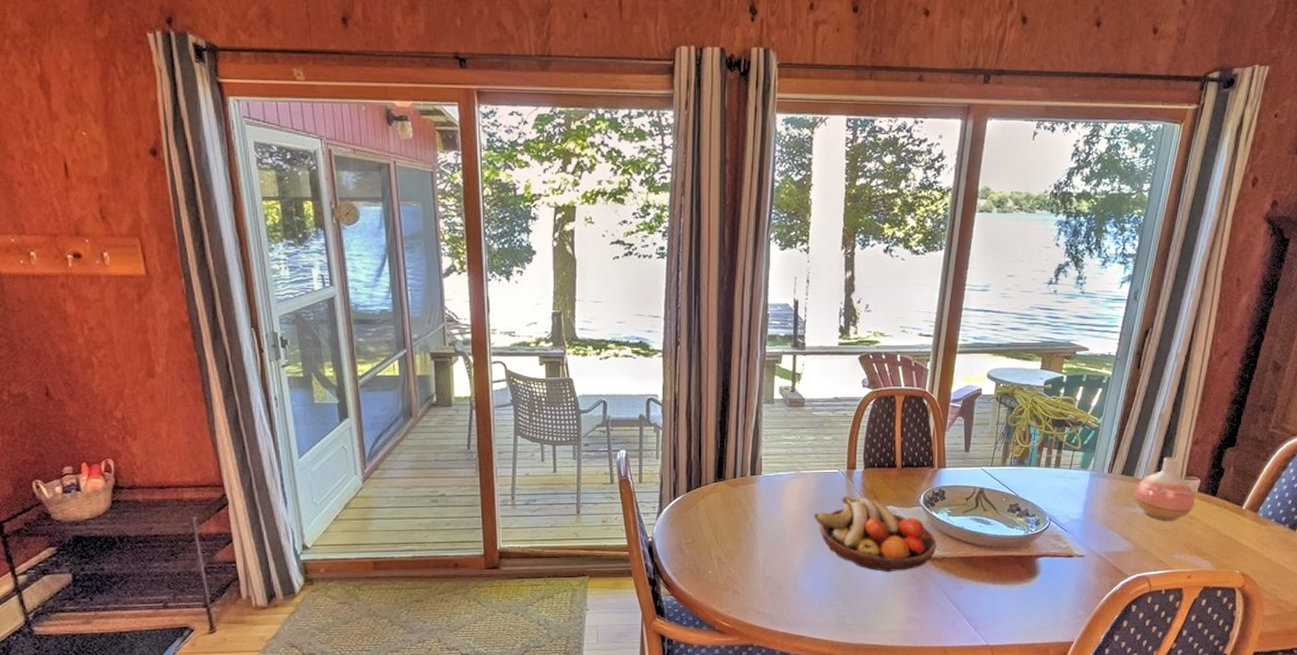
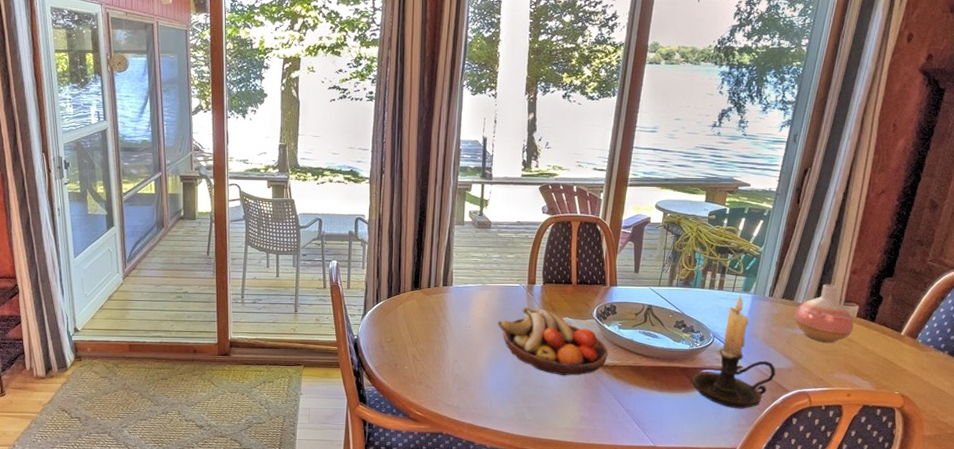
candle holder: none [1025,473,1115,598] -> present [690,296,776,409]

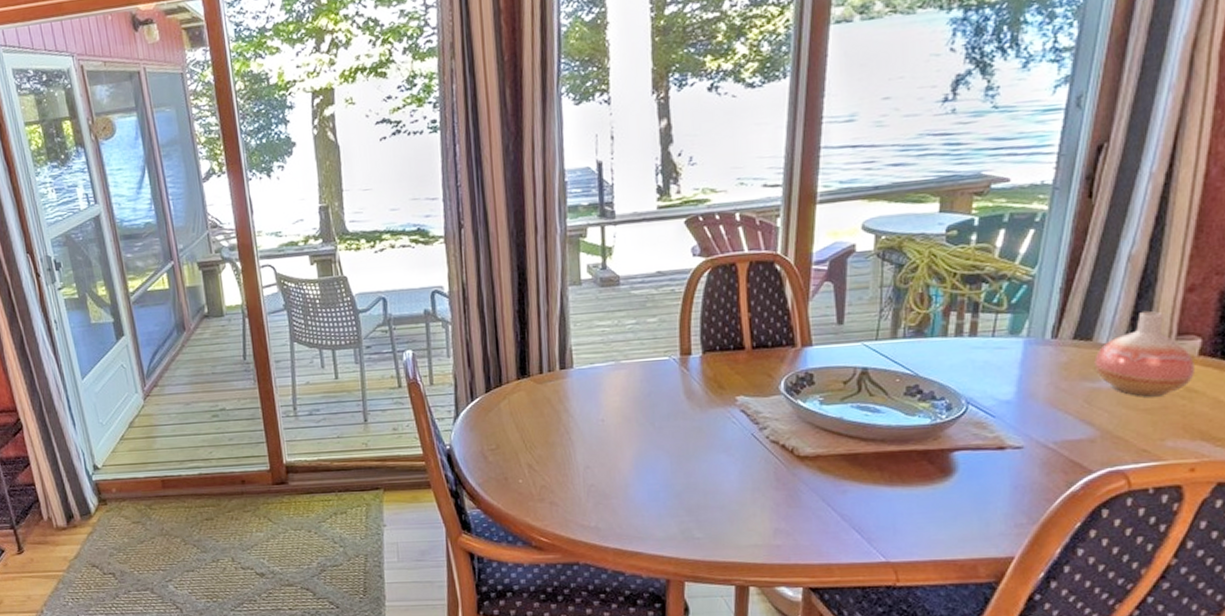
fruit bowl: present [498,307,608,376] -> none [642,387,807,476]
candle holder: present [690,296,776,409] -> none [935,341,1071,502]

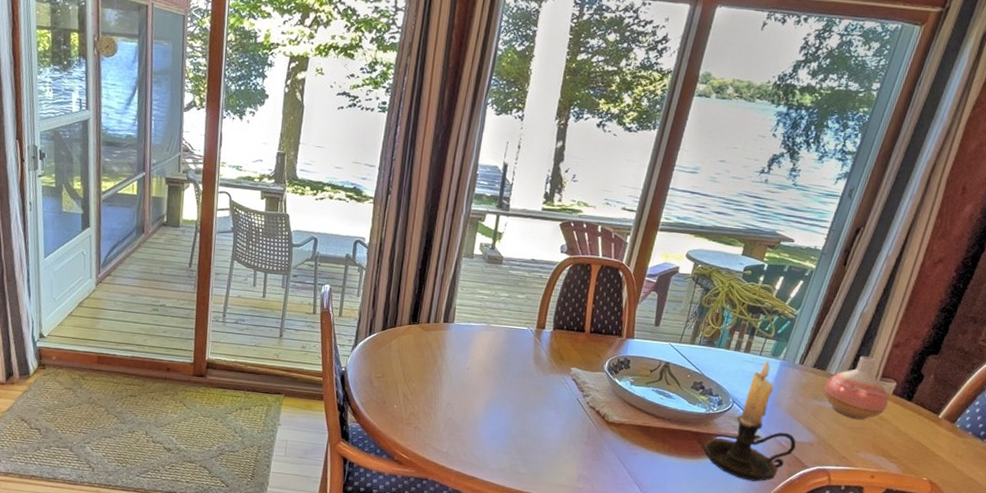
candle holder: none [935,341,1071,502] -> present [702,360,796,482]

